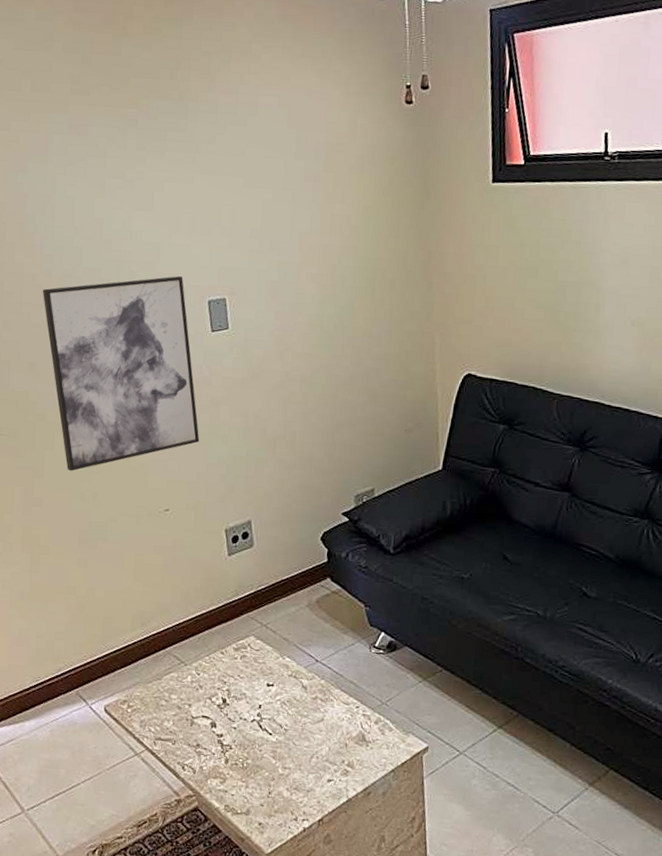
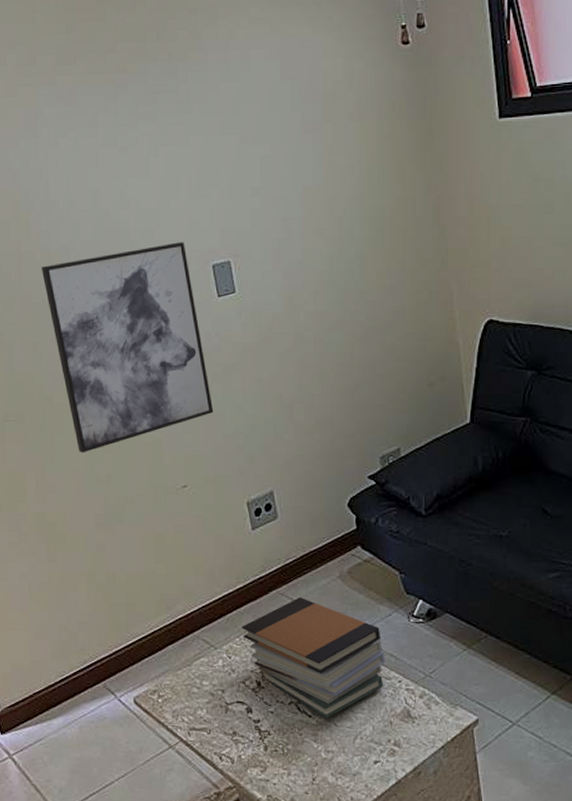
book stack: none [212,622,346,737] -> present [241,597,385,719]

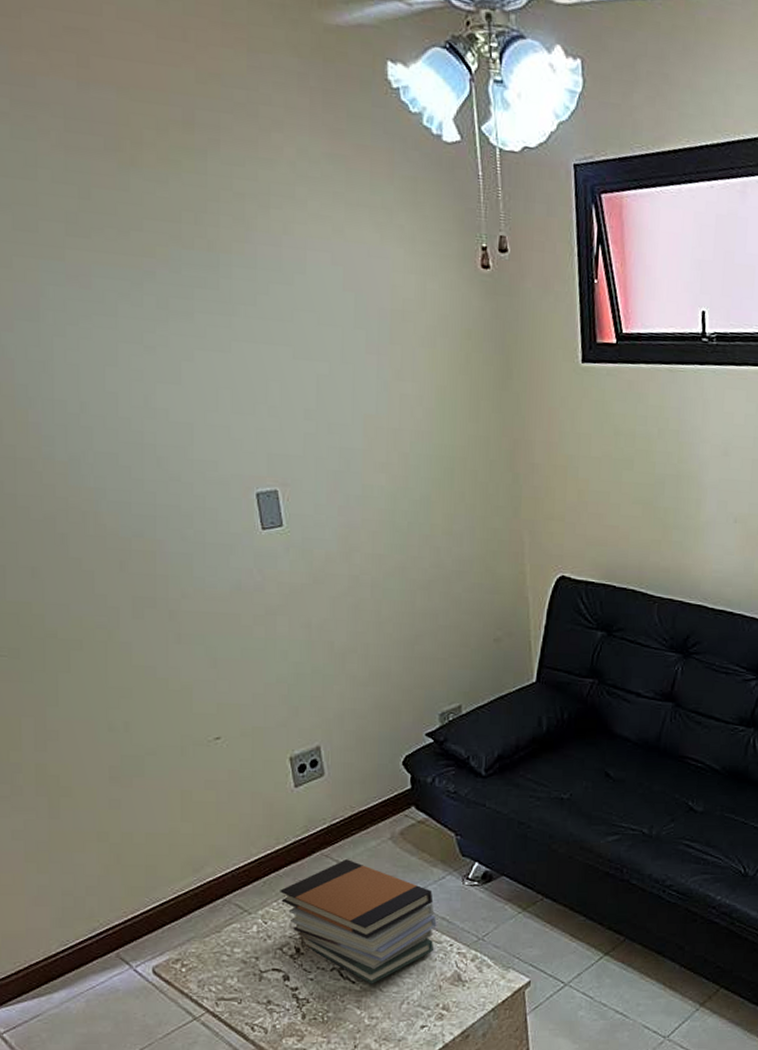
wall art: present [41,242,214,453] -> none [43,463,254,697]

